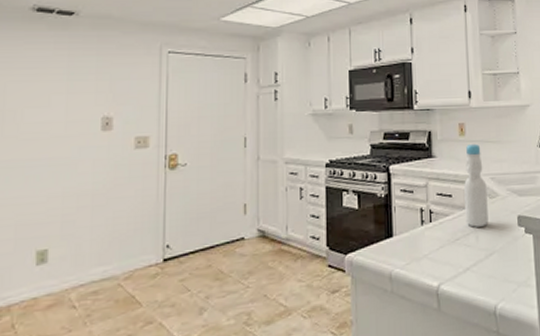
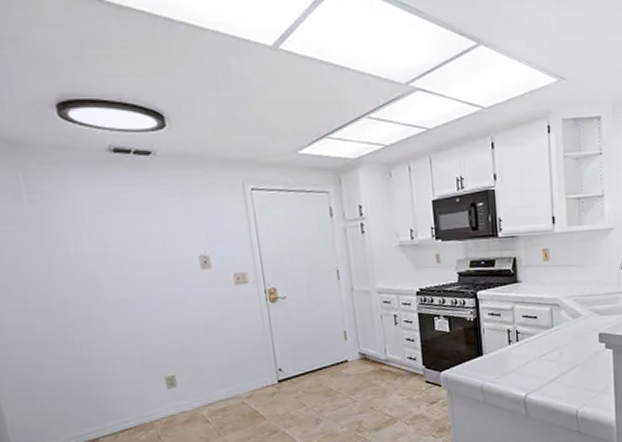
bottle: present [464,143,489,227] -> none [548,268,572,345]

